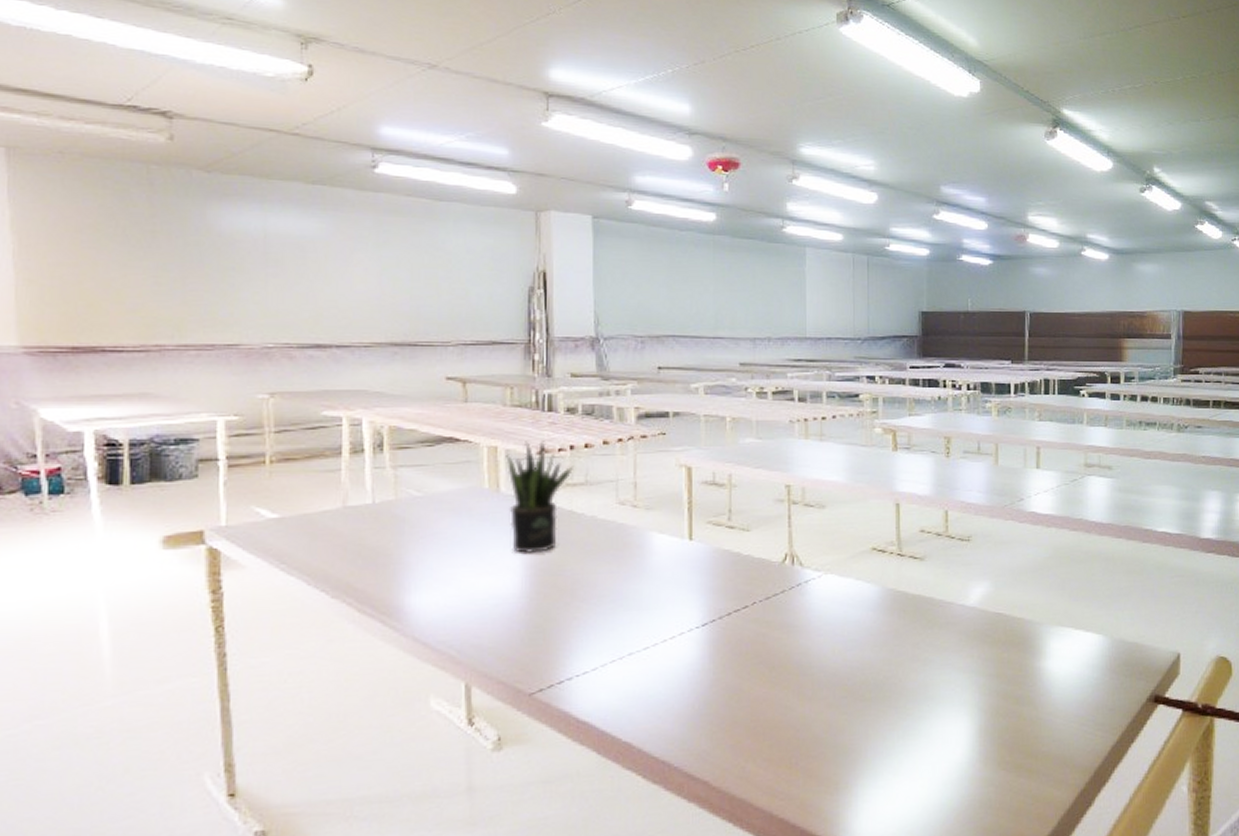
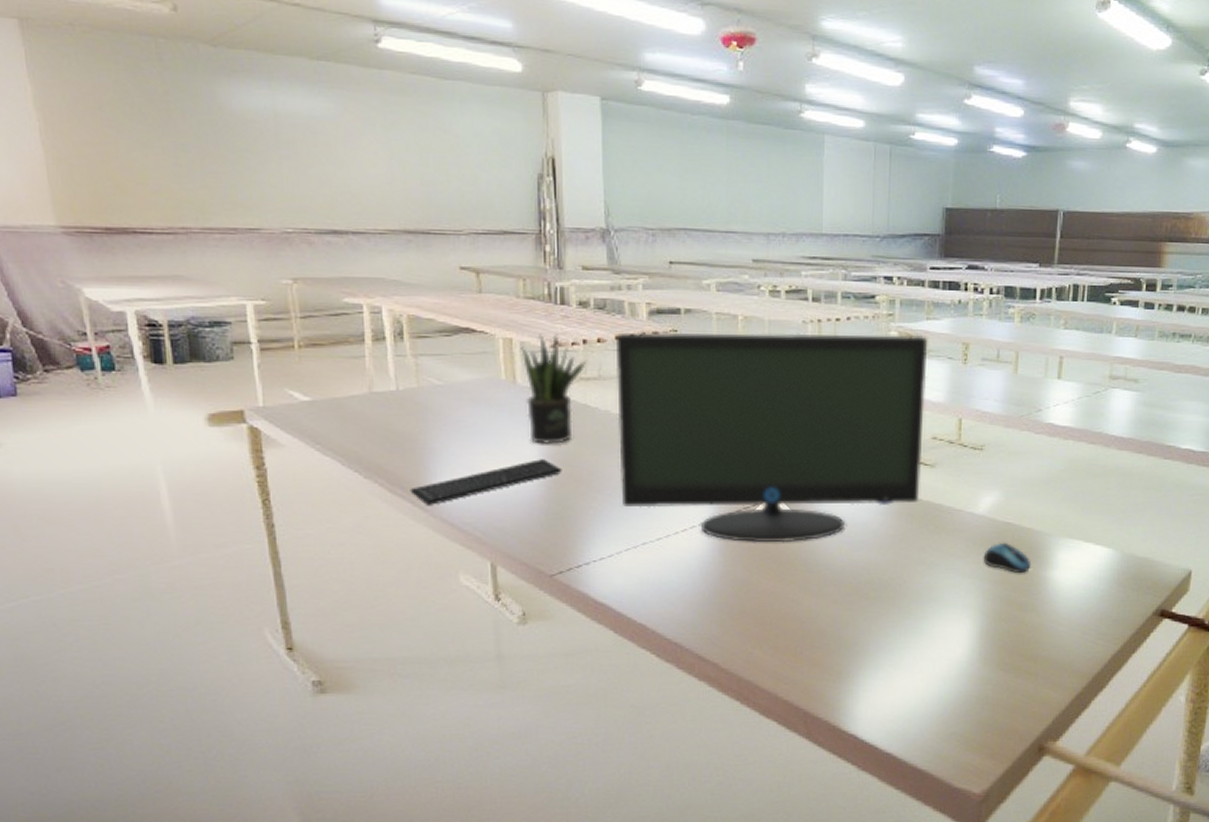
keyboard: none [380,569,545,624] -> present [410,459,562,505]
monitor: none [603,430,912,648] -> present [615,332,927,543]
computer mouse: none [977,633,1025,665] -> present [983,542,1032,573]

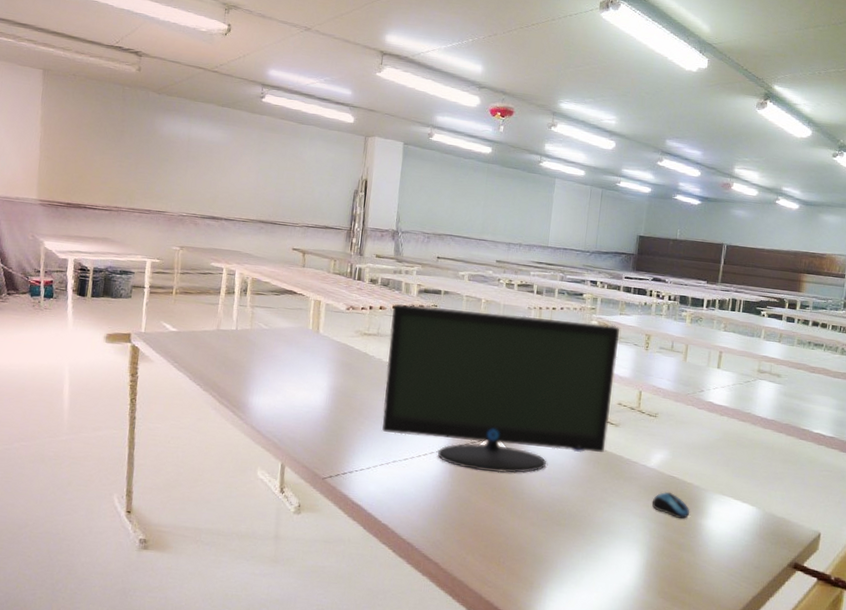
keyboard: present [410,459,562,505] -> none [233,389,342,416]
potted plant: present [521,334,588,444] -> none [323,299,371,380]

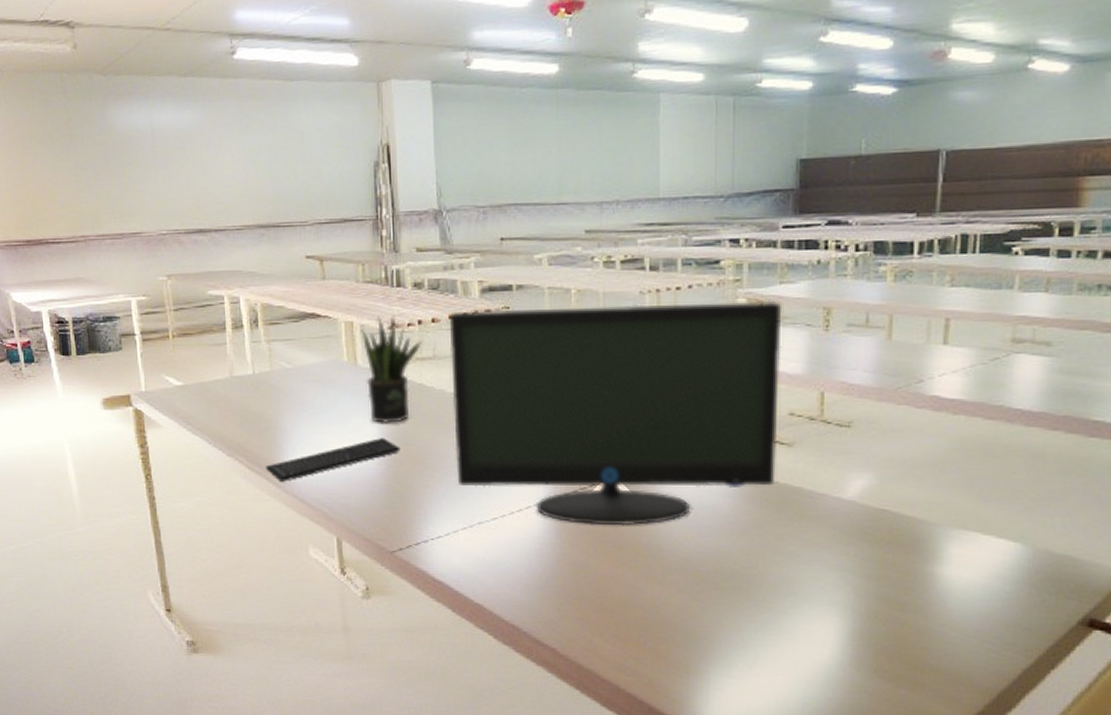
keyboard: none [233,389,342,416] -> present [265,438,401,482]
potted plant: none [323,299,371,380] -> present [361,316,423,423]
computer mouse: present [652,491,690,519] -> none [853,531,915,568]

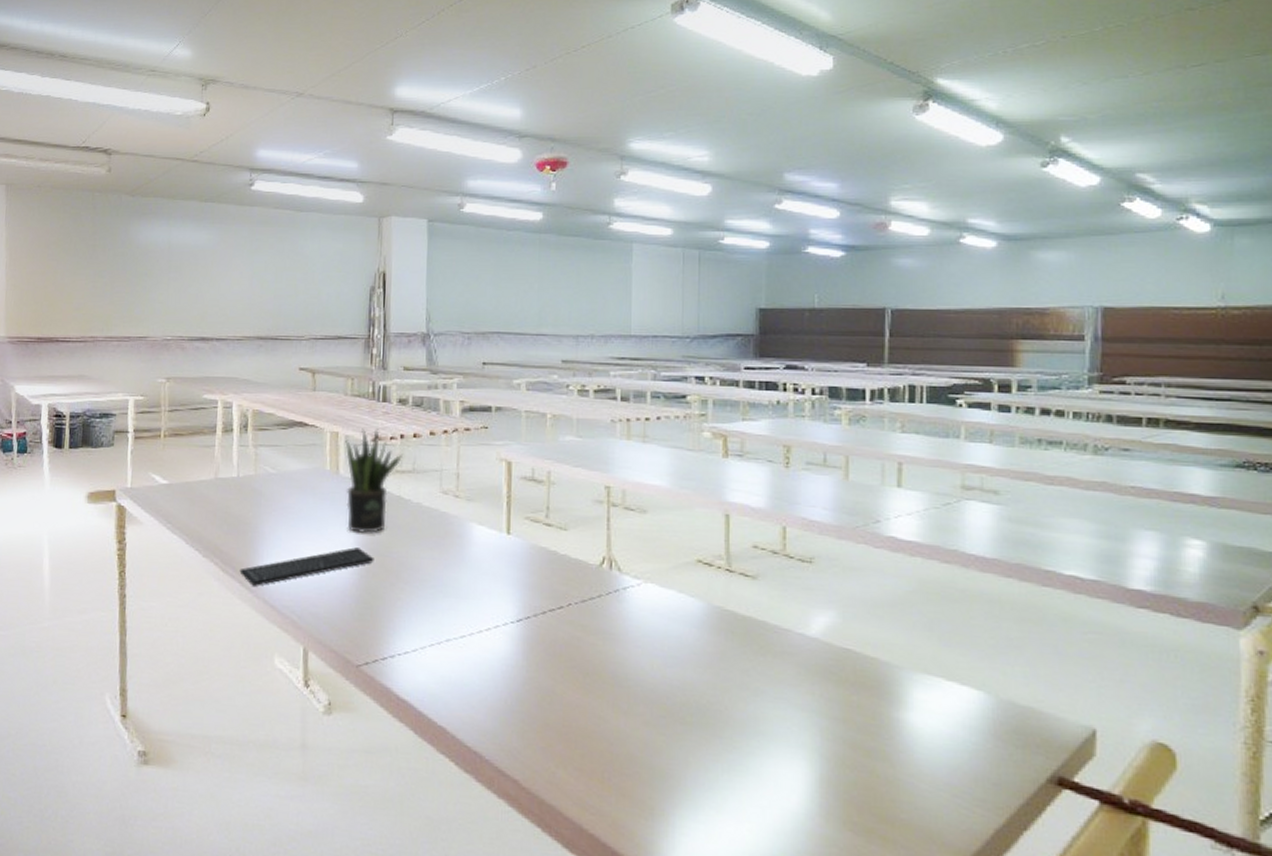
monitor: present [449,300,782,526] -> none [428,428,745,652]

